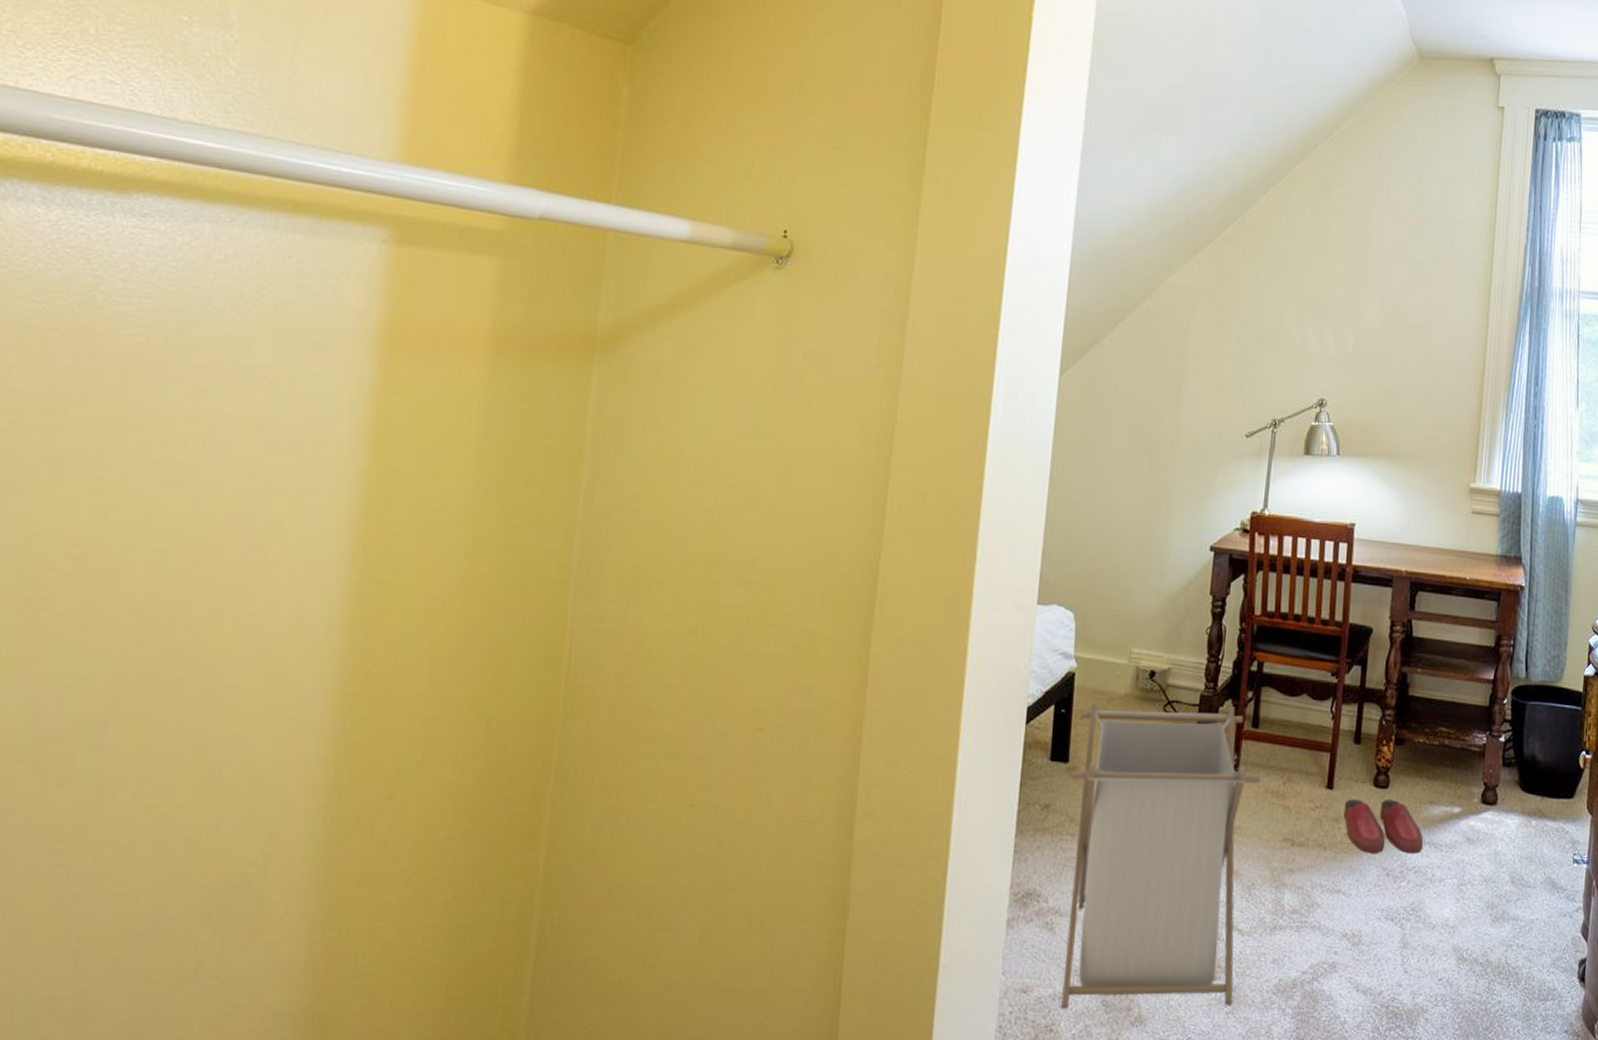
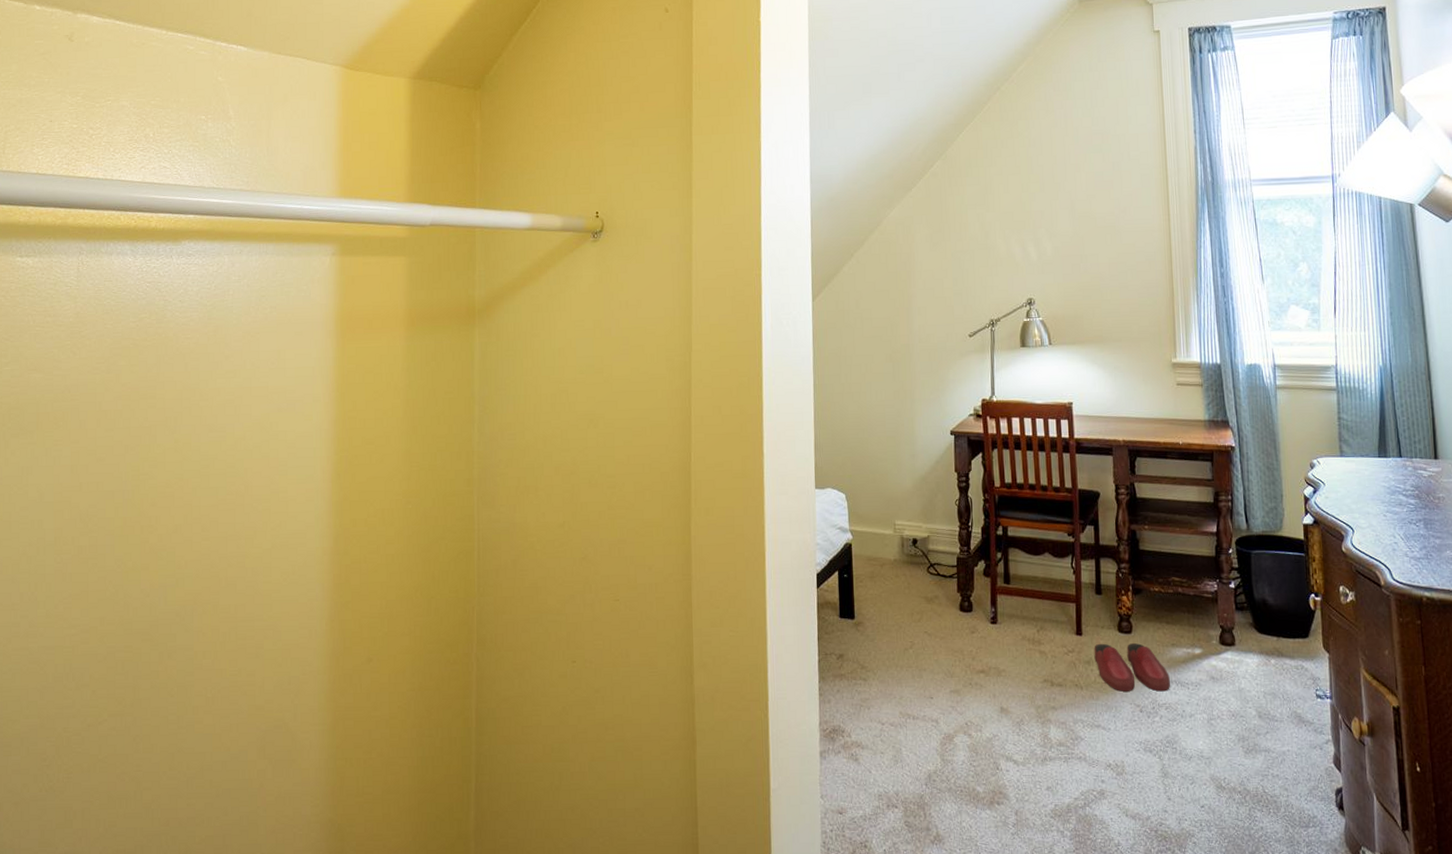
laundry basket: present [1061,702,1260,1009] -> none [858,566,1017,828]

